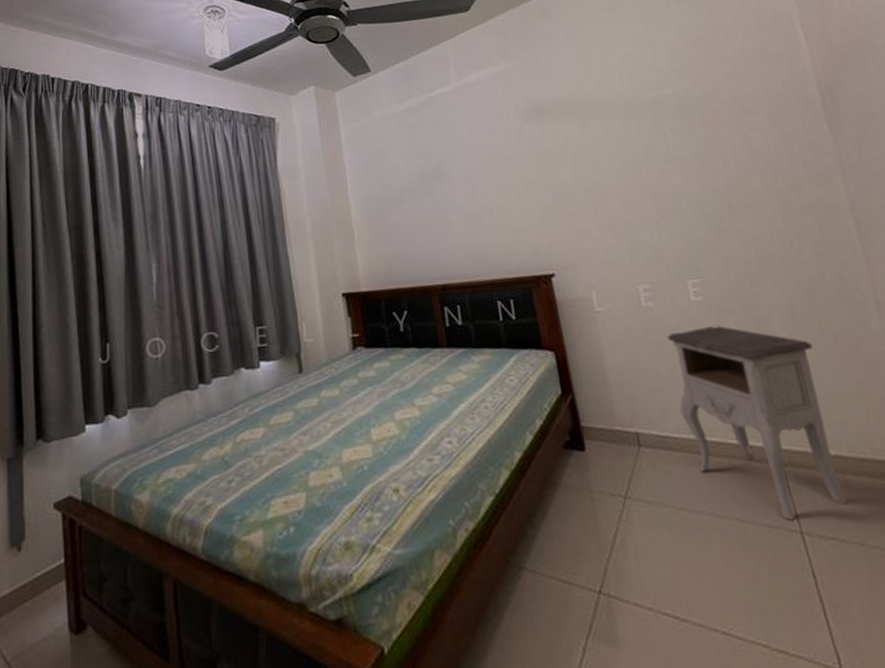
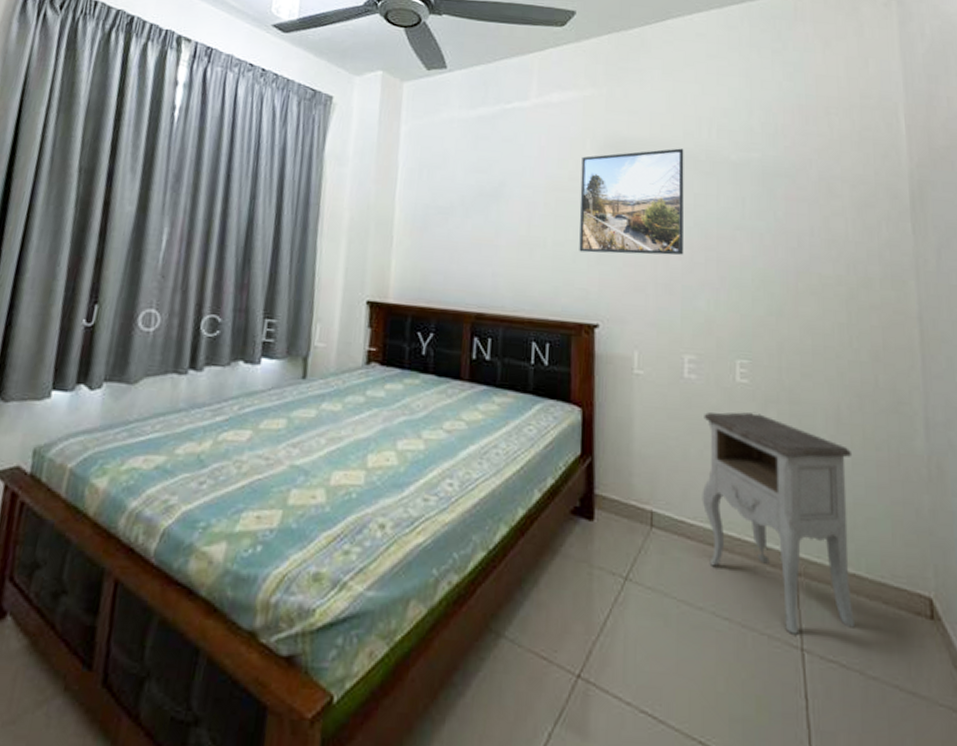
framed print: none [509,99,620,212] -> present [579,148,684,255]

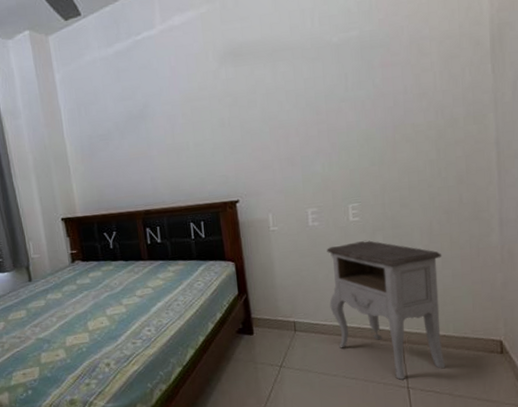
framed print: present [579,148,684,255] -> none [207,42,300,147]

